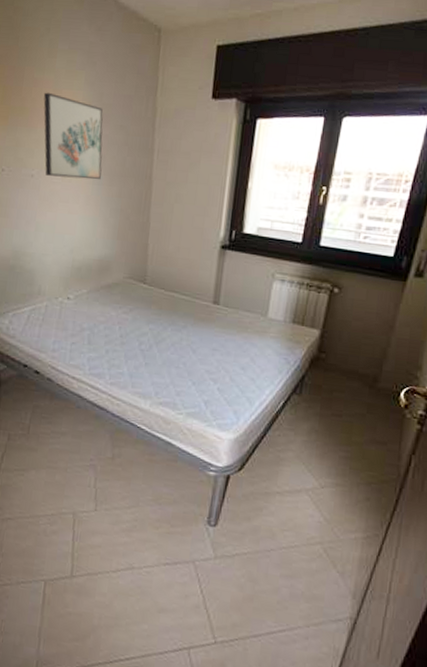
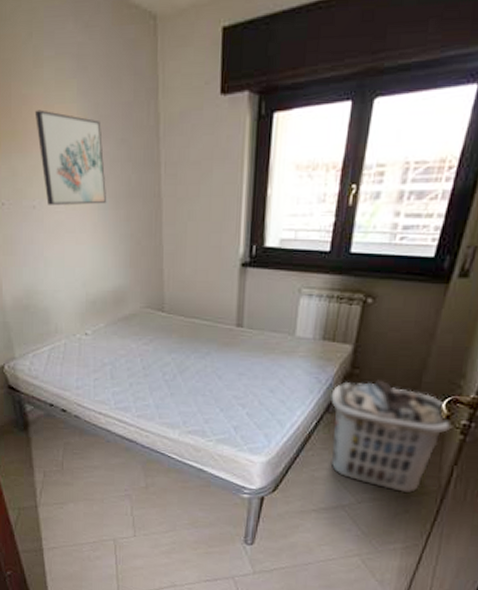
clothes hamper: none [296,364,411,480] -> present [331,379,453,493]

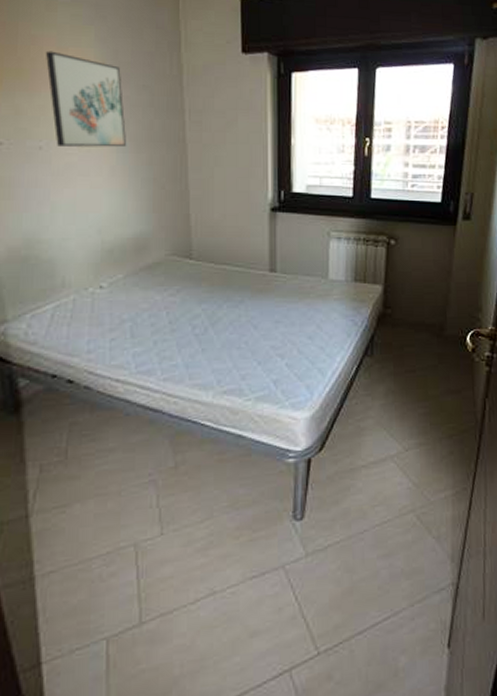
clothes hamper: present [331,379,453,493] -> none [368,318,479,434]

